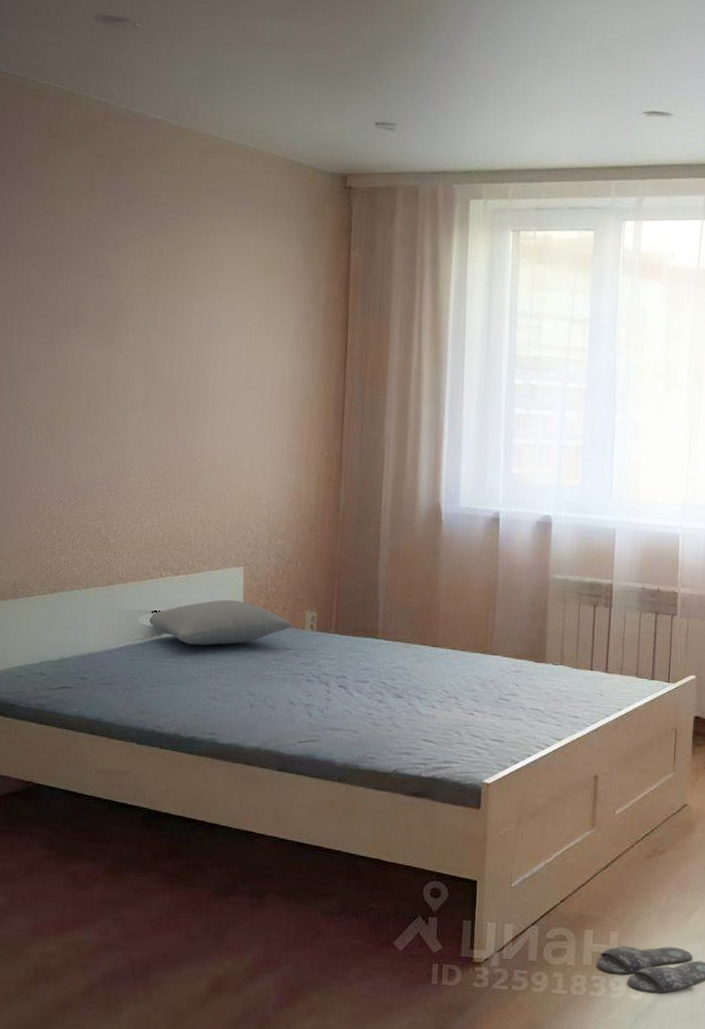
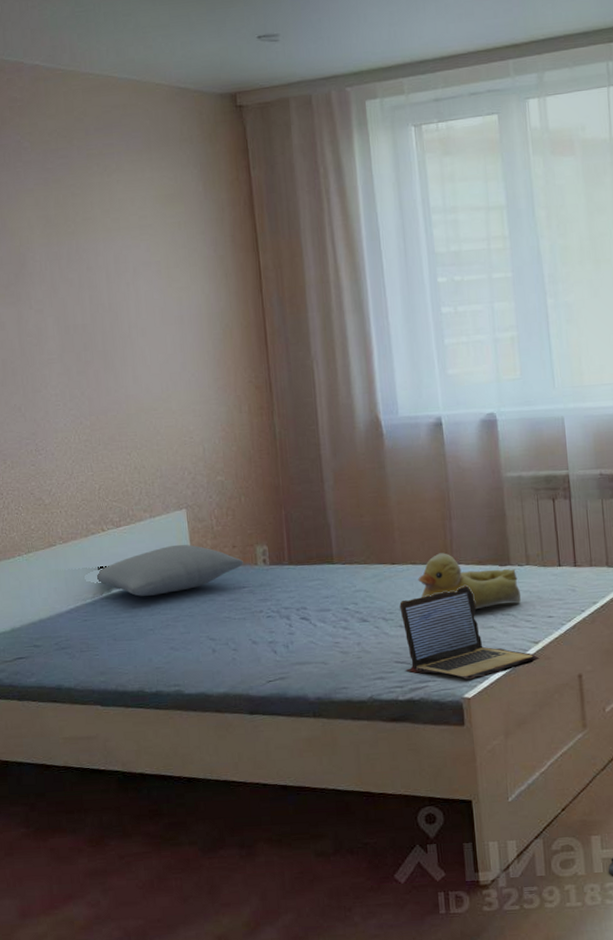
laptop: none [432,676,560,766] -> present [399,585,540,679]
rubber duck: none [455,642,551,700] -> present [418,553,521,609]

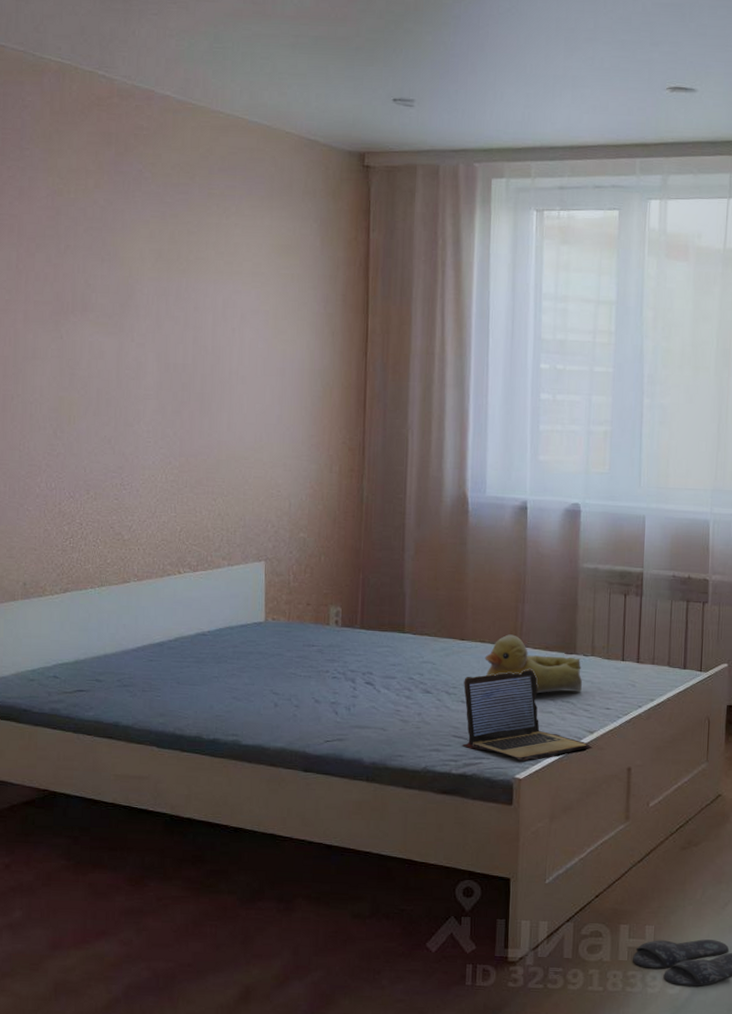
pillow: present [97,544,244,596] -> none [167,595,317,644]

